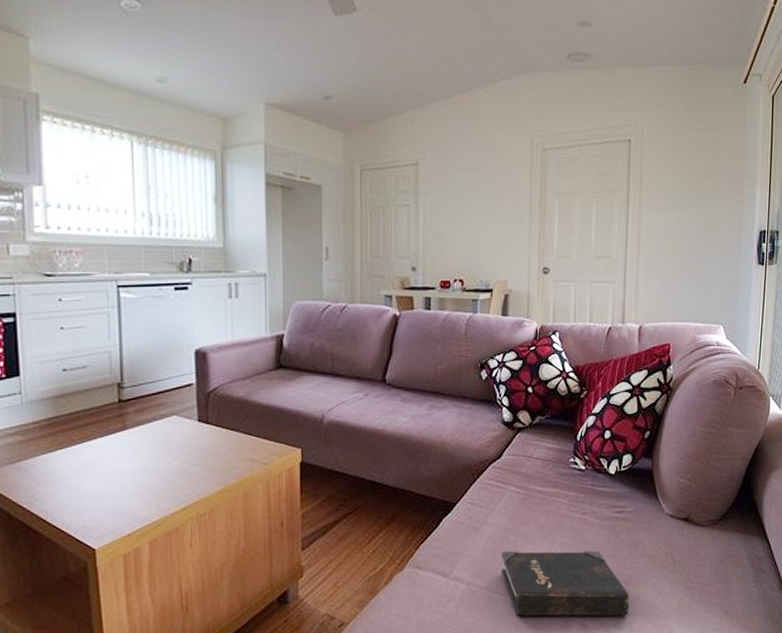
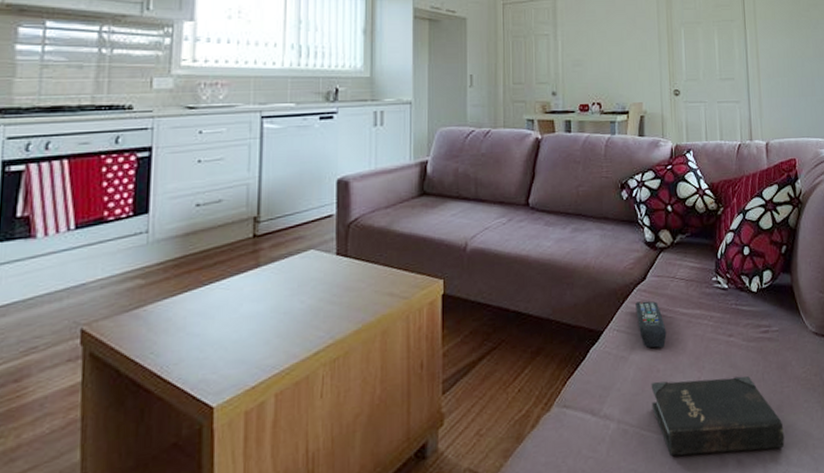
remote control: none [490,477,520,521] -> present [635,301,667,348]

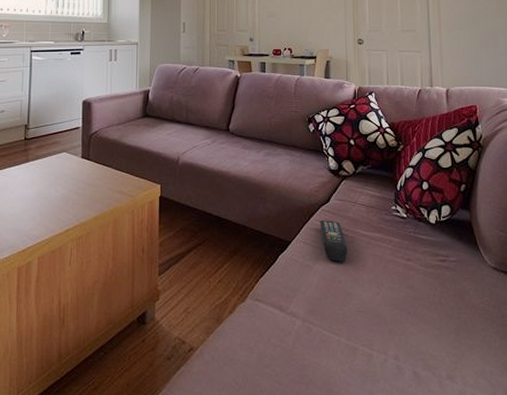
hardback book: present [651,375,785,457] -> none [333,290,461,368]

